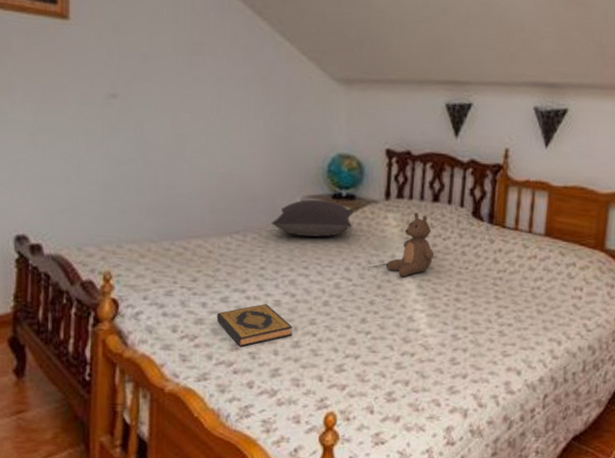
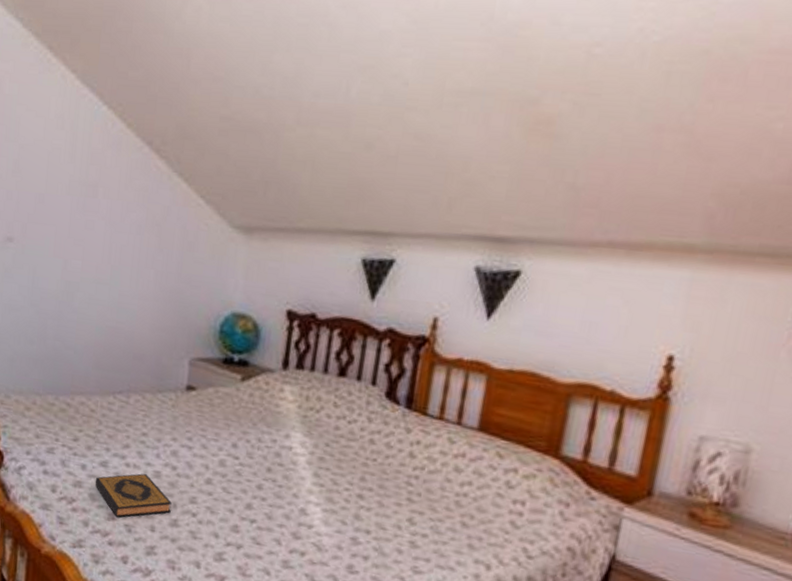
pillow: present [271,199,354,237] -> none [156,362,246,406]
teddy bear: present [387,212,434,277] -> none [279,387,336,462]

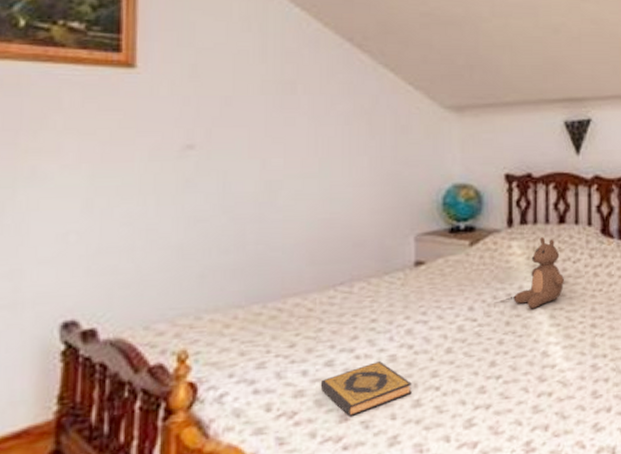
teddy bear: none [279,387,336,462] -> present [515,237,565,309]

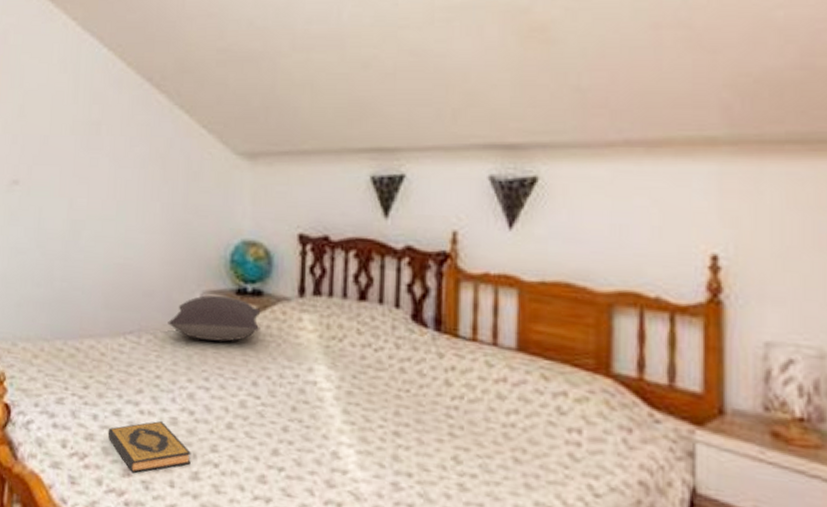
pillow: none [381,235,474,279] -> present [168,295,261,342]
teddy bear: present [515,237,565,309] -> none [303,314,364,398]

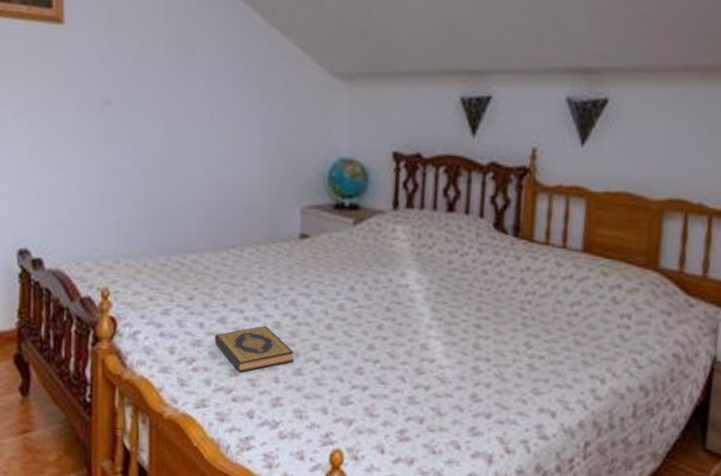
pillow: present [168,295,261,342] -> none [269,210,358,252]

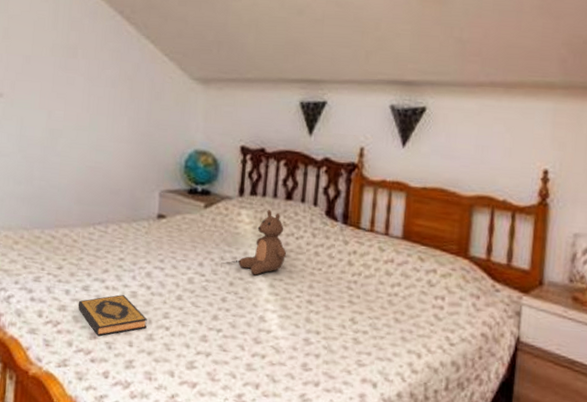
teddy bear: none [396,224,450,299] -> present [239,210,287,276]

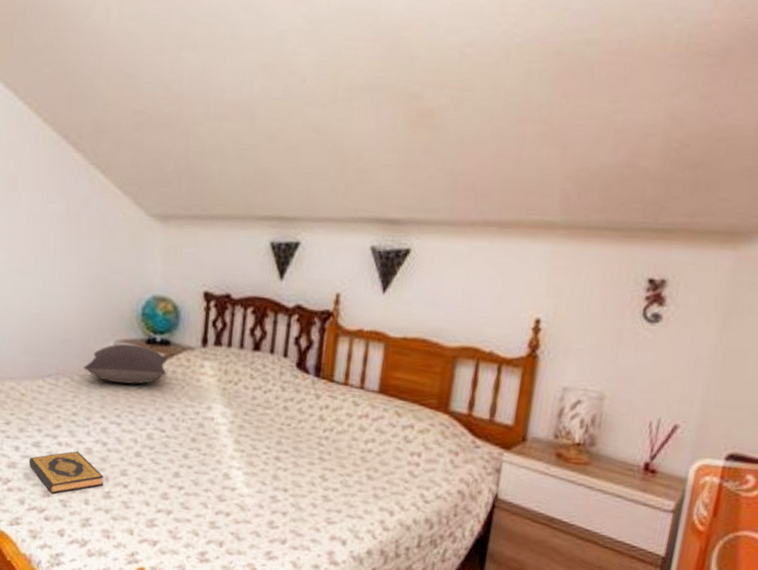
pillow: none [131,194,208,231] -> present [83,344,168,384]
teddy bear: present [239,210,287,276] -> none [202,361,254,431]

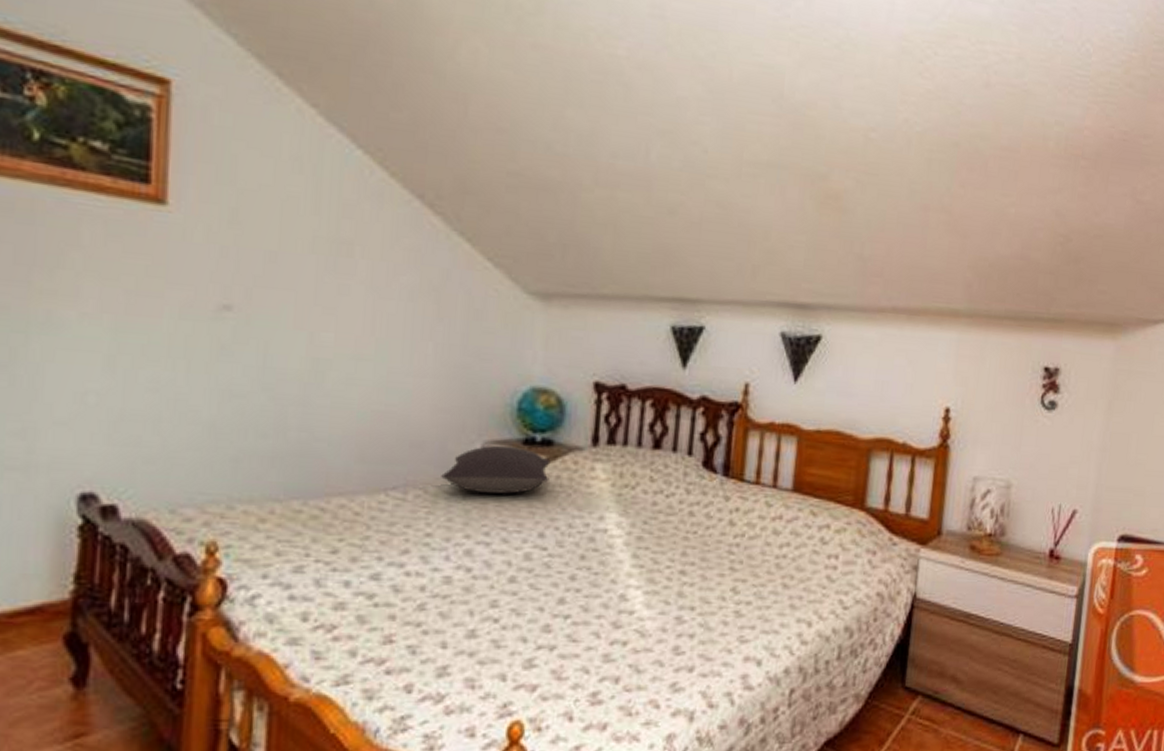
hardback book: present [29,450,104,494] -> none [363,580,467,638]

